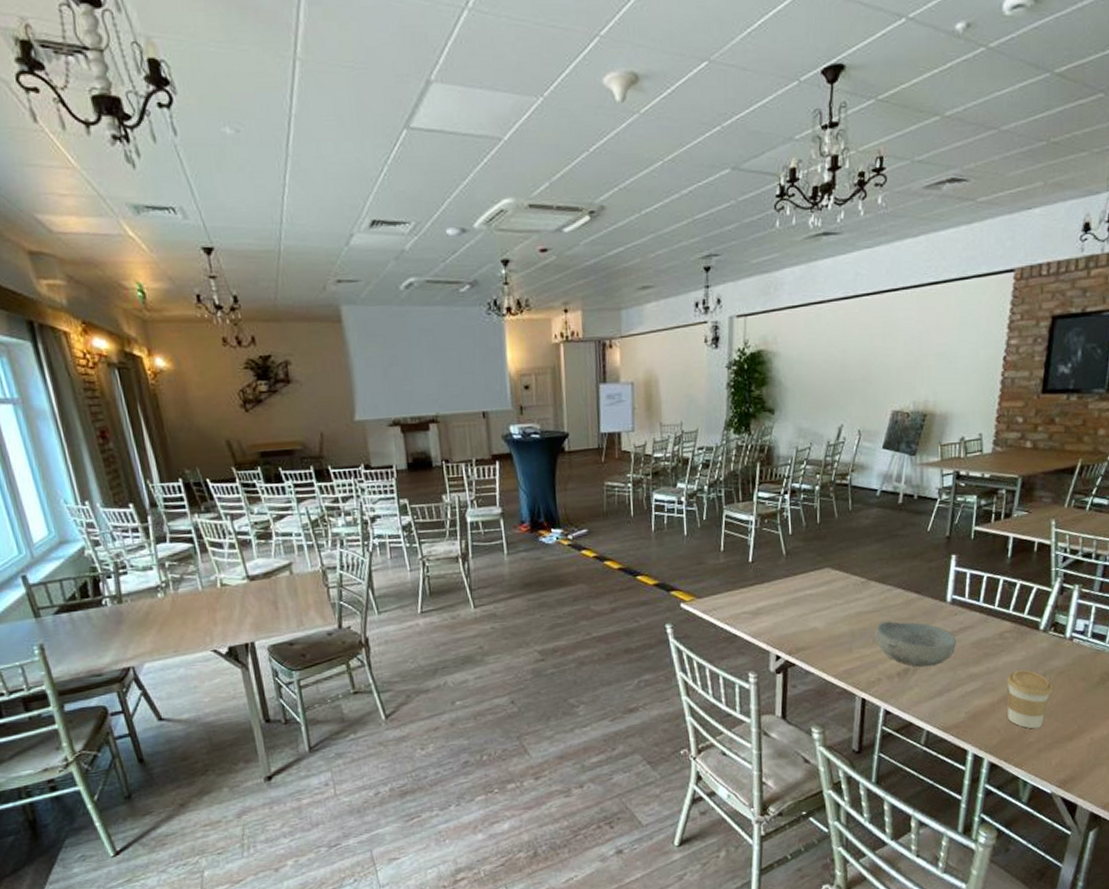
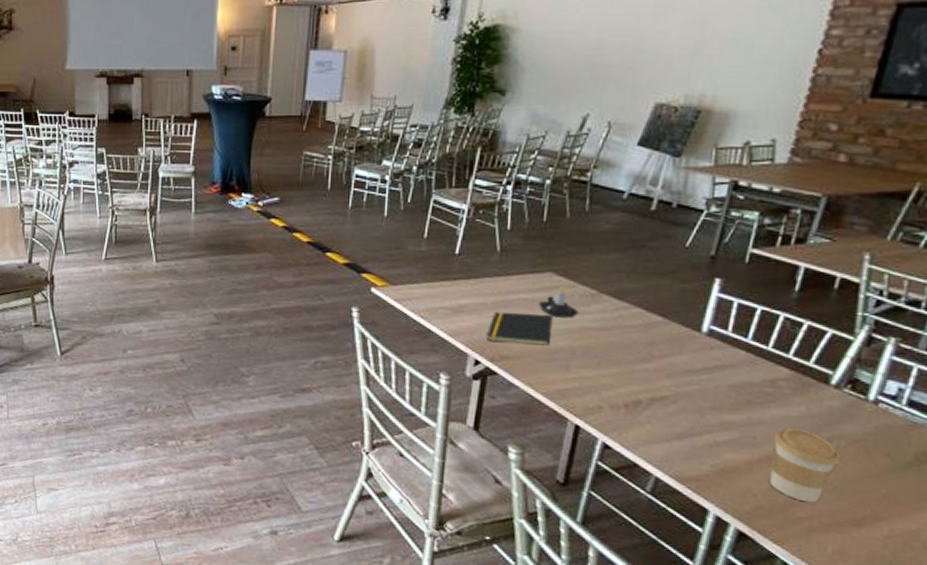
notepad: none [783,606,835,637] -> present [487,311,553,346]
candle: none [822,578,854,607] -> present [539,286,579,318]
bowl: present [876,621,957,668] -> none [602,342,710,404]

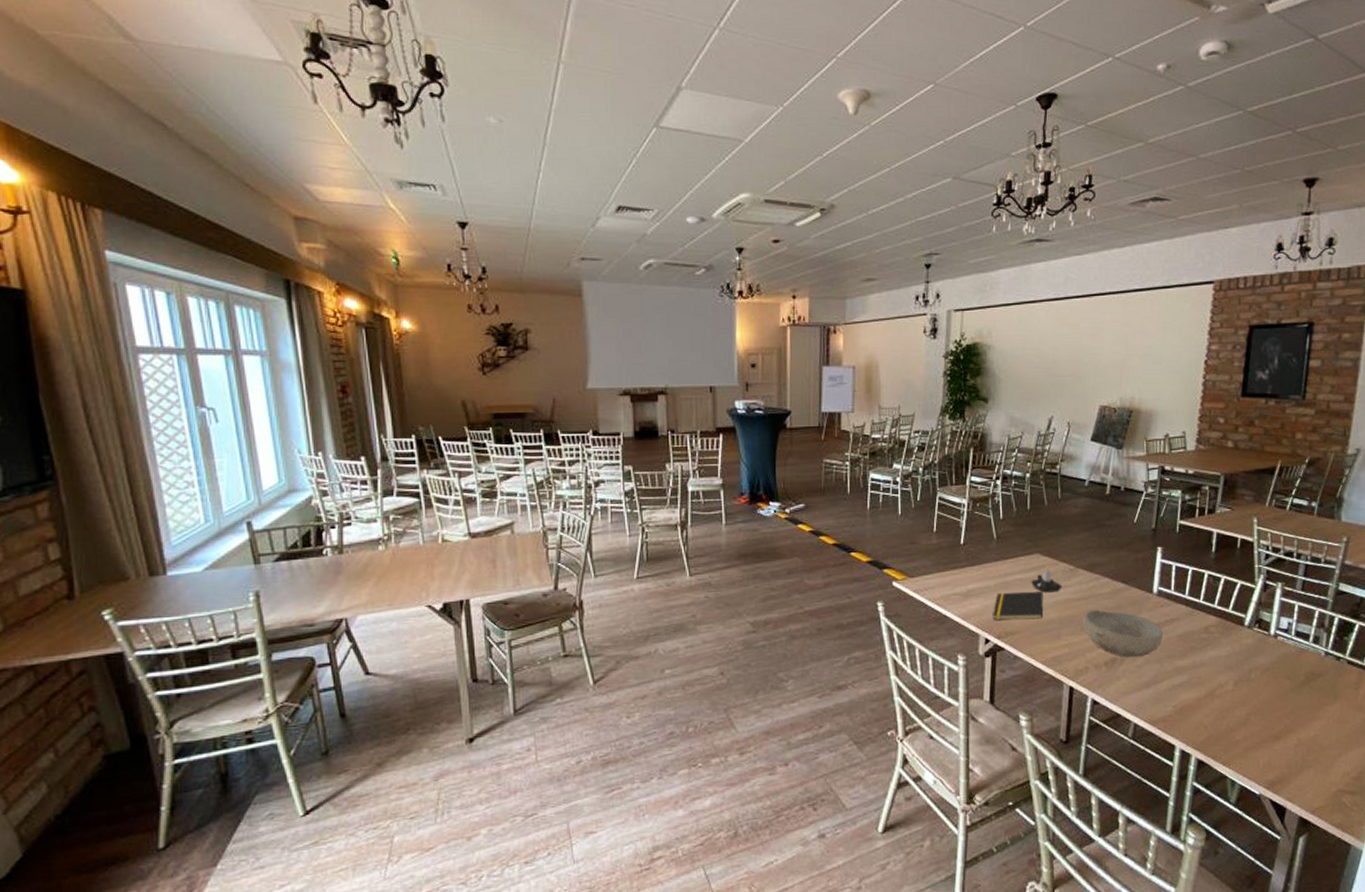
bowl: none [602,342,710,404] -> present [1084,609,1164,658]
coffee cup: present [770,428,841,503] -> none [1212,665,1259,727]

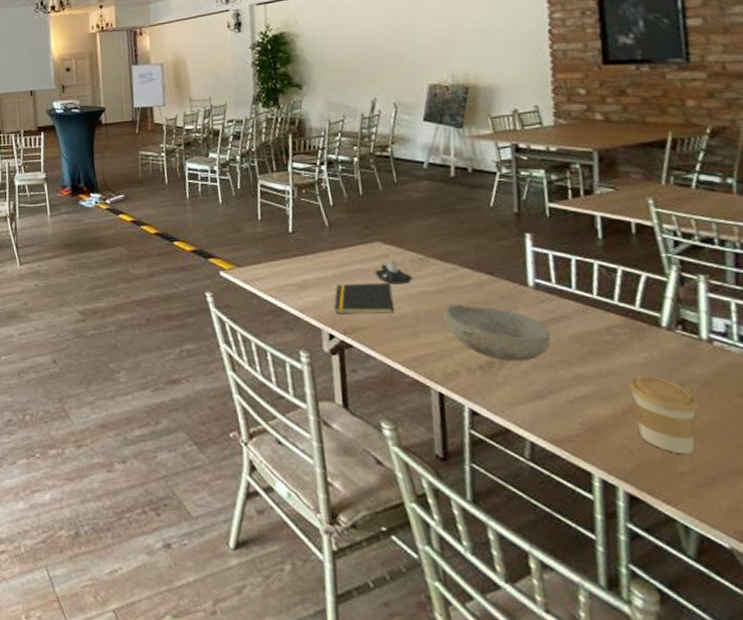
coffee cup: none [1212,665,1259,727] -> present [628,376,700,455]

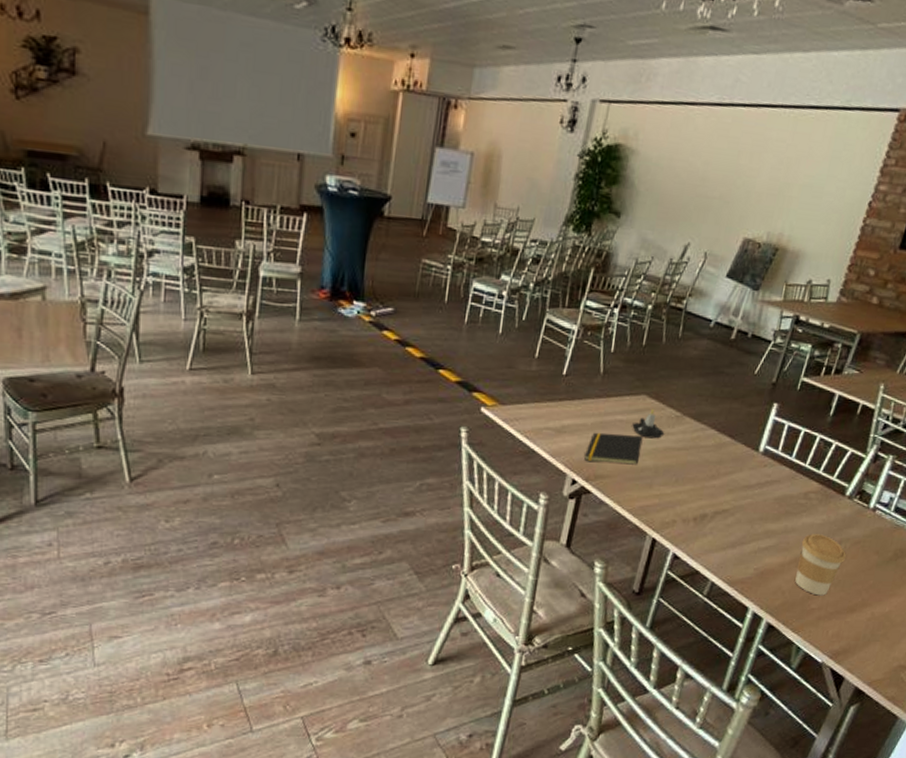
bowl: present [444,304,551,362] -> none [679,461,761,516]

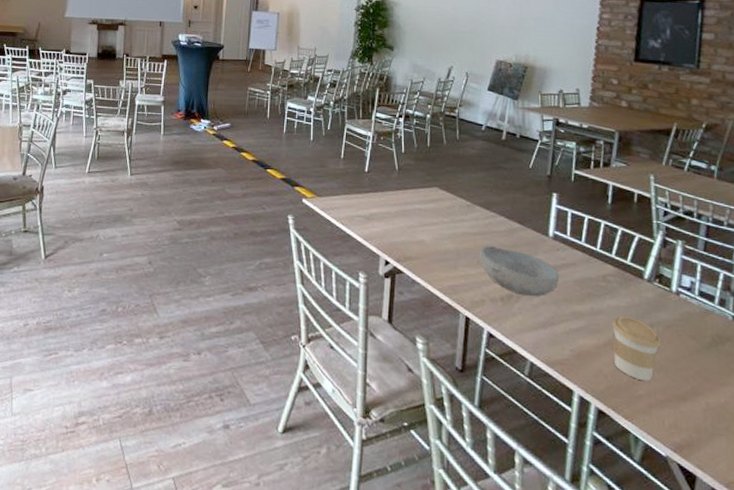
notepad: present [584,432,643,465] -> none [393,219,441,248]
candle: present [632,408,665,439] -> none [430,198,460,225]
bowl: none [679,461,761,516] -> present [480,245,560,297]

